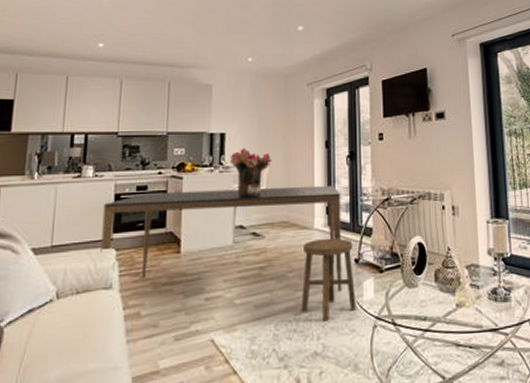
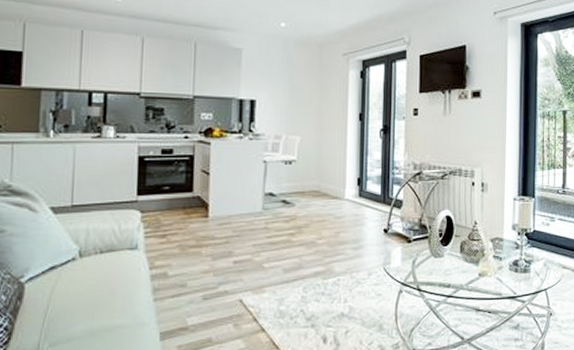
dining table: present [100,185,342,292] -> none [124,156,373,259]
bouquet: present [229,148,272,198] -> none [260,116,304,166]
stool: present [301,238,357,322] -> none [329,208,384,286]

